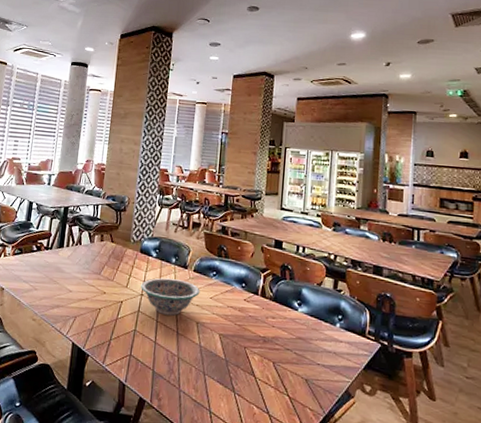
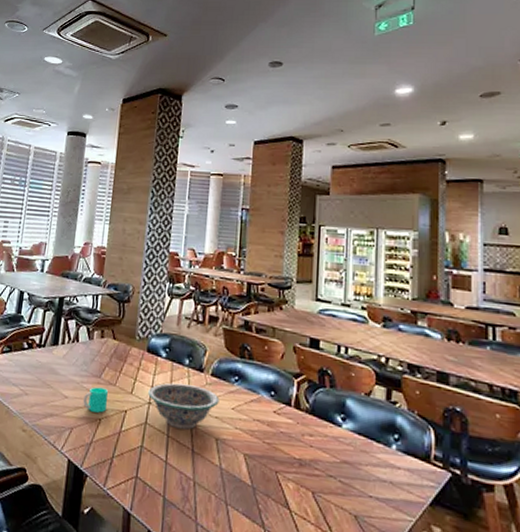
cup: none [85,282,107,304] -> present [83,387,108,413]

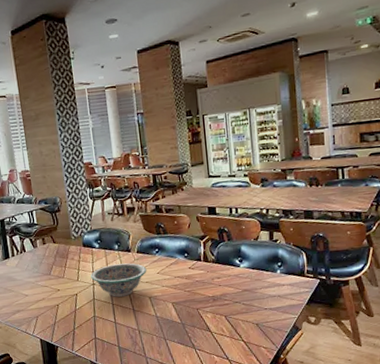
cup: present [83,387,108,413] -> none [40,281,62,301]

